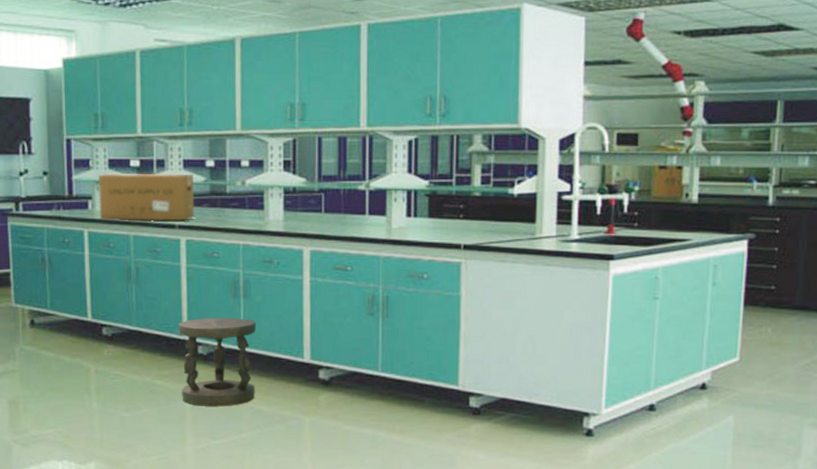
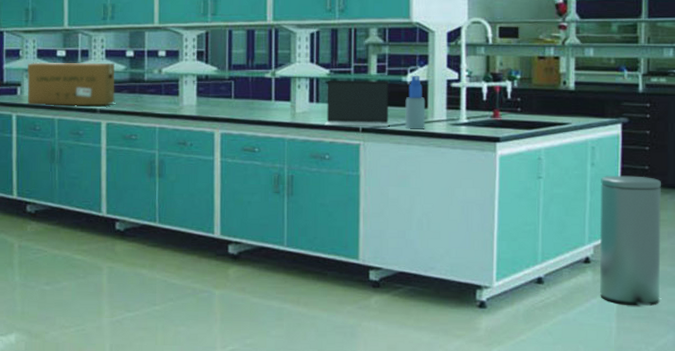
stool: present [179,317,256,407] -> none [98,195,170,280]
laptop: none [423,192,494,245] -> present [324,80,389,128]
spray bottle: none [510,188,534,246] -> present [405,76,426,129]
pedal bin: none [716,296,788,435] -> present [599,175,662,307]

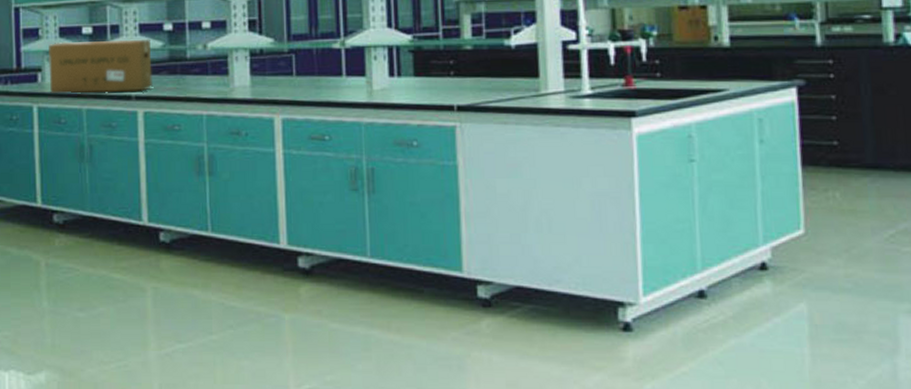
laptop: present [324,80,389,128] -> none [409,46,491,106]
spray bottle: present [405,76,426,129] -> none [510,38,538,105]
pedal bin: present [599,175,662,307] -> none [774,154,867,326]

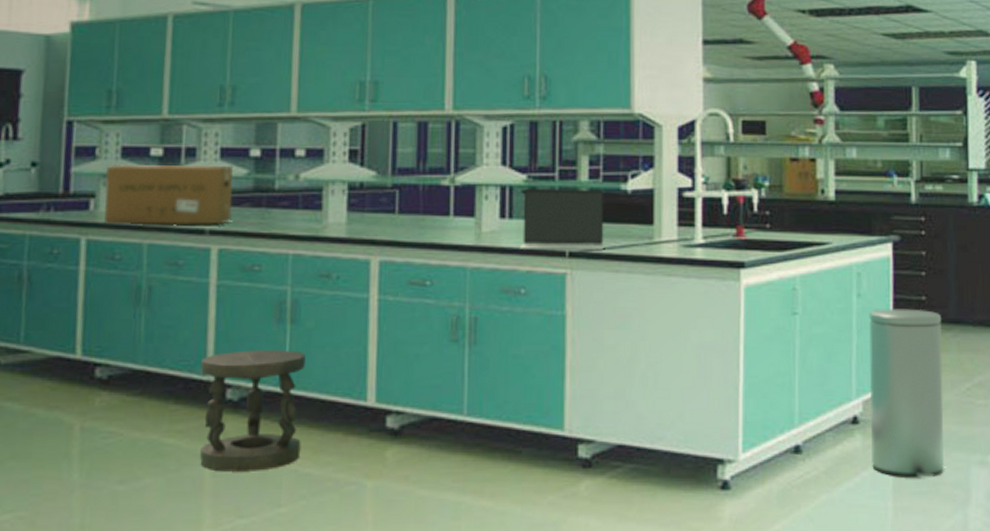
stool: none [137,199,226,303] -> present [199,350,305,472]
laptop: none [409,46,491,106] -> present [520,188,605,251]
pedal bin: none [774,154,867,326] -> present [869,309,944,478]

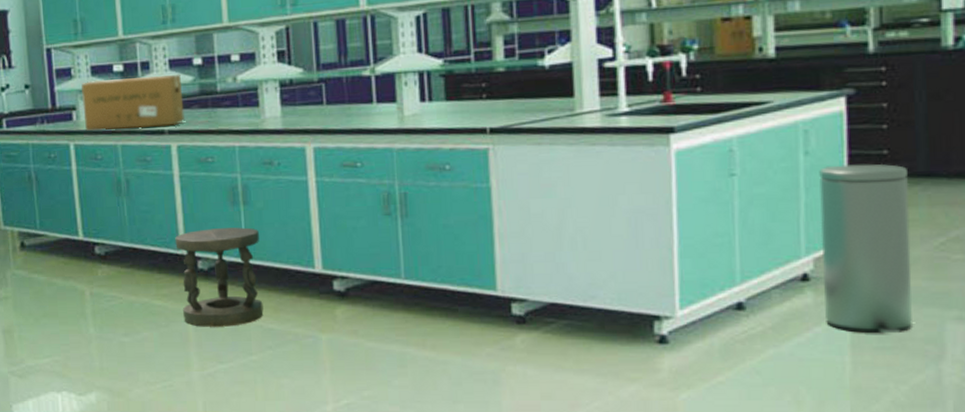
laptop: present [520,188,605,251] -> none [441,67,524,130]

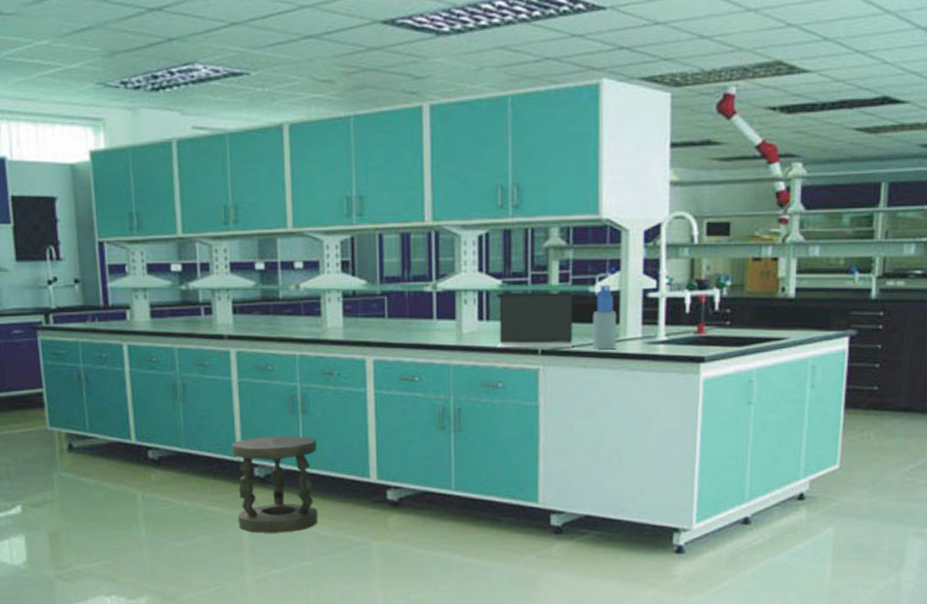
box: present [81,74,185,132] -> none [136,278,245,333]
laptop: none [441,67,524,130] -> present [497,292,574,349]
spray bottle: none [544,57,573,126] -> present [592,285,617,350]
pedal bin: present [819,164,912,334] -> none [814,398,892,547]

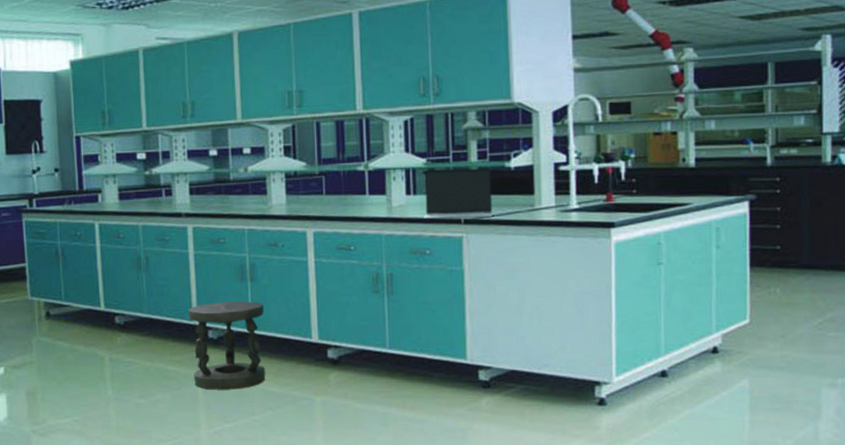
spray bottle: present [592,285,617,350] -> none [509,160,533,218]

